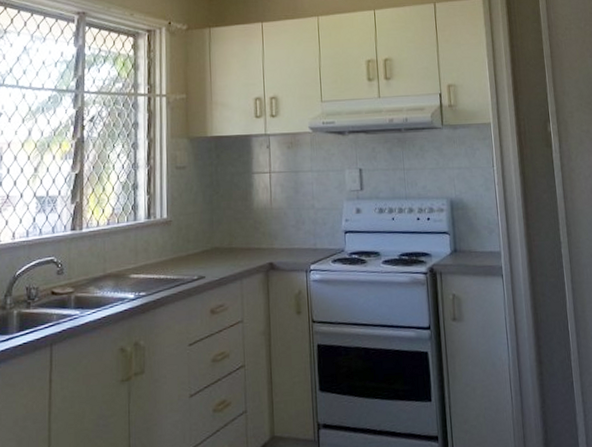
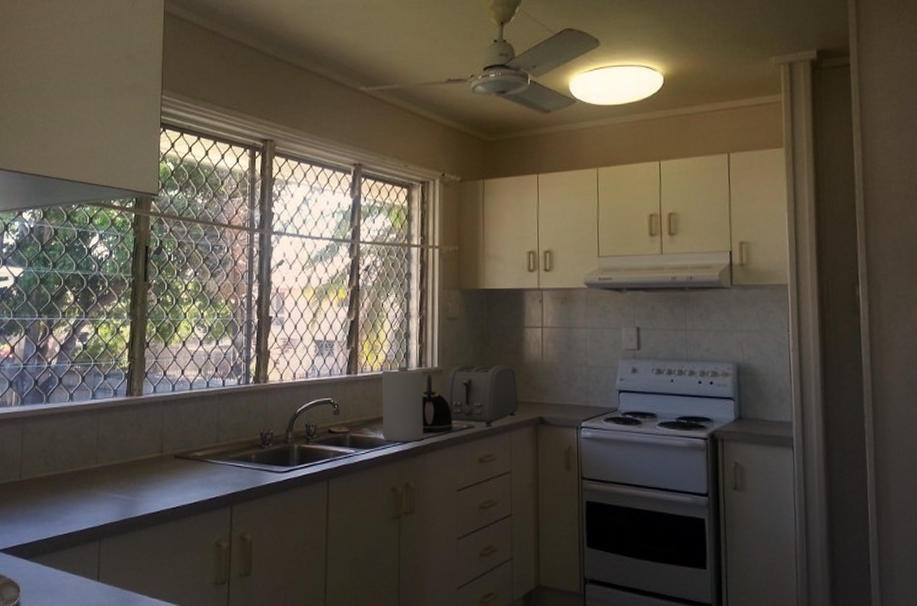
paper towel holder: none [108,219,153,299] -> present [381,366,424,441]
kettle: none [151,225,183,288] -> present [422,374,453,434]
toaster: none [173,212,248,277] -> present [443,364,518,427]

